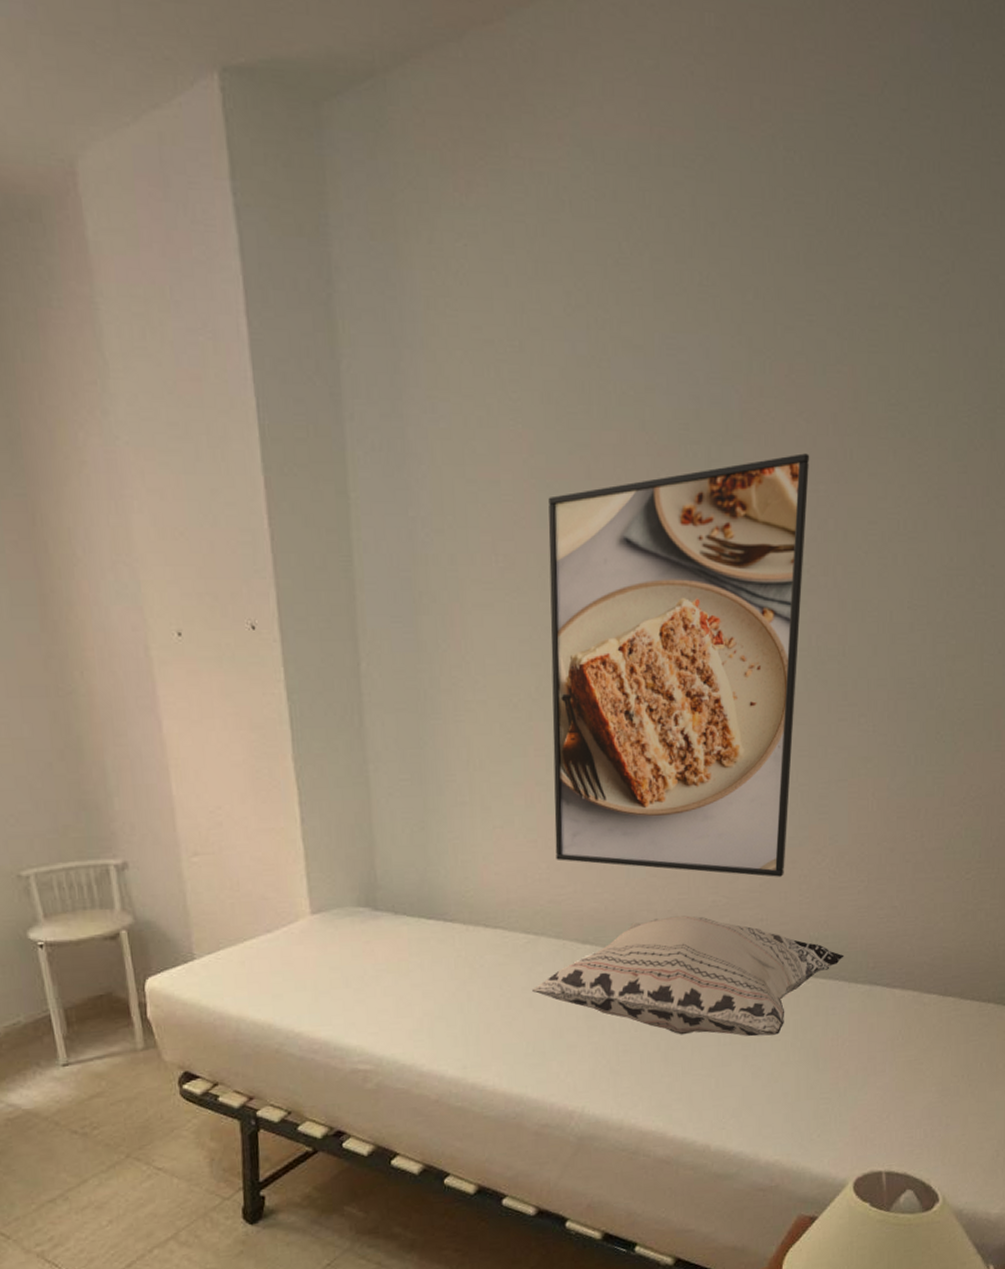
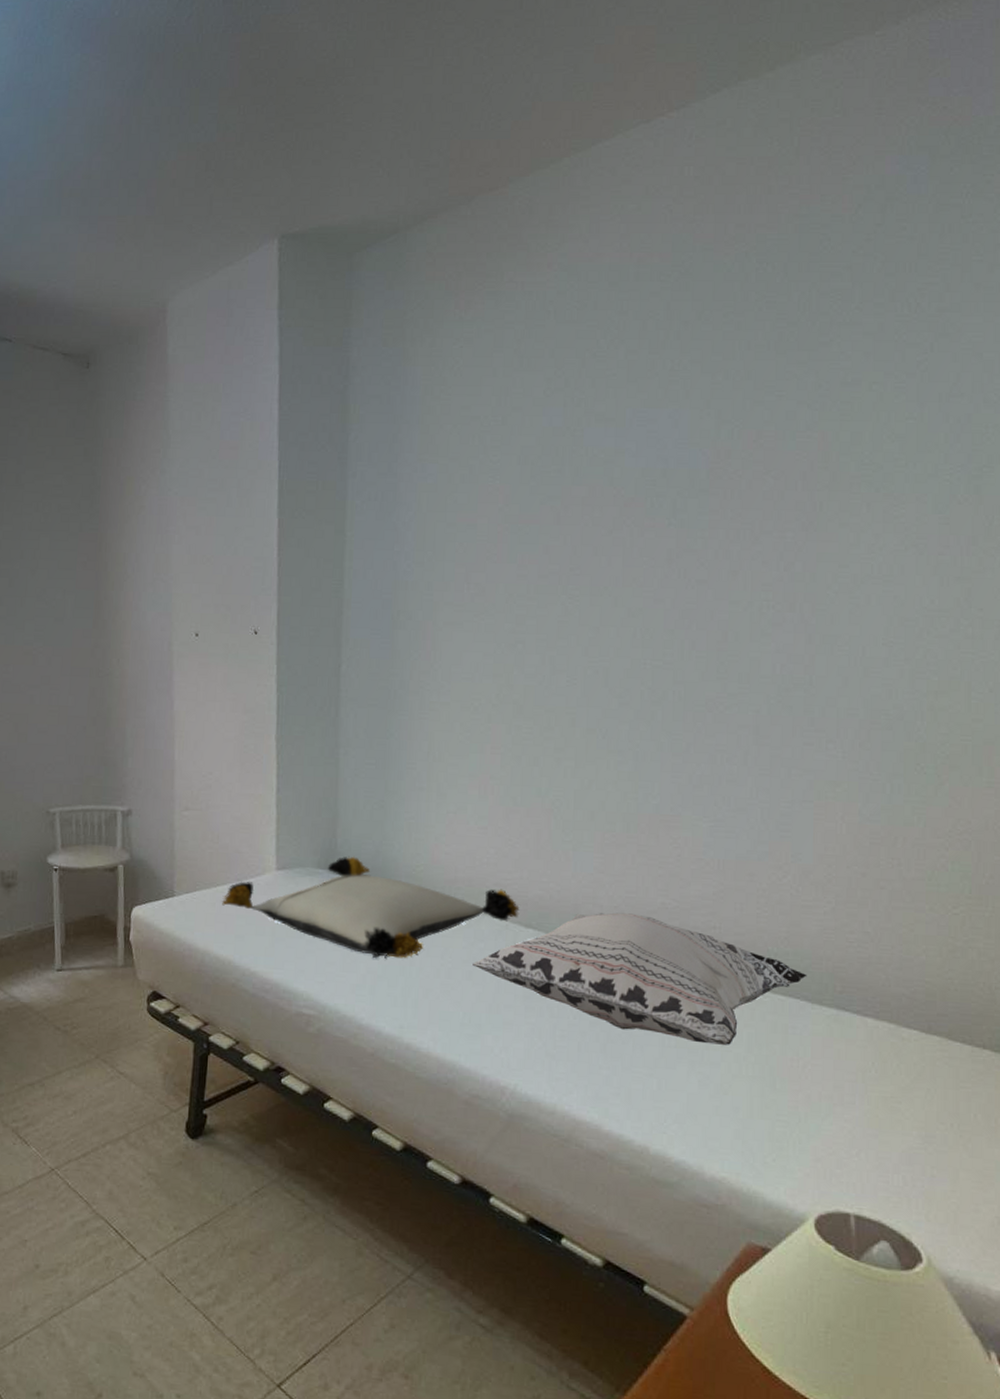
pillow: none [252,888,576,999] -> present [222,856,520,960]
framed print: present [548,453,810,877] -> none [504,505,778,888]

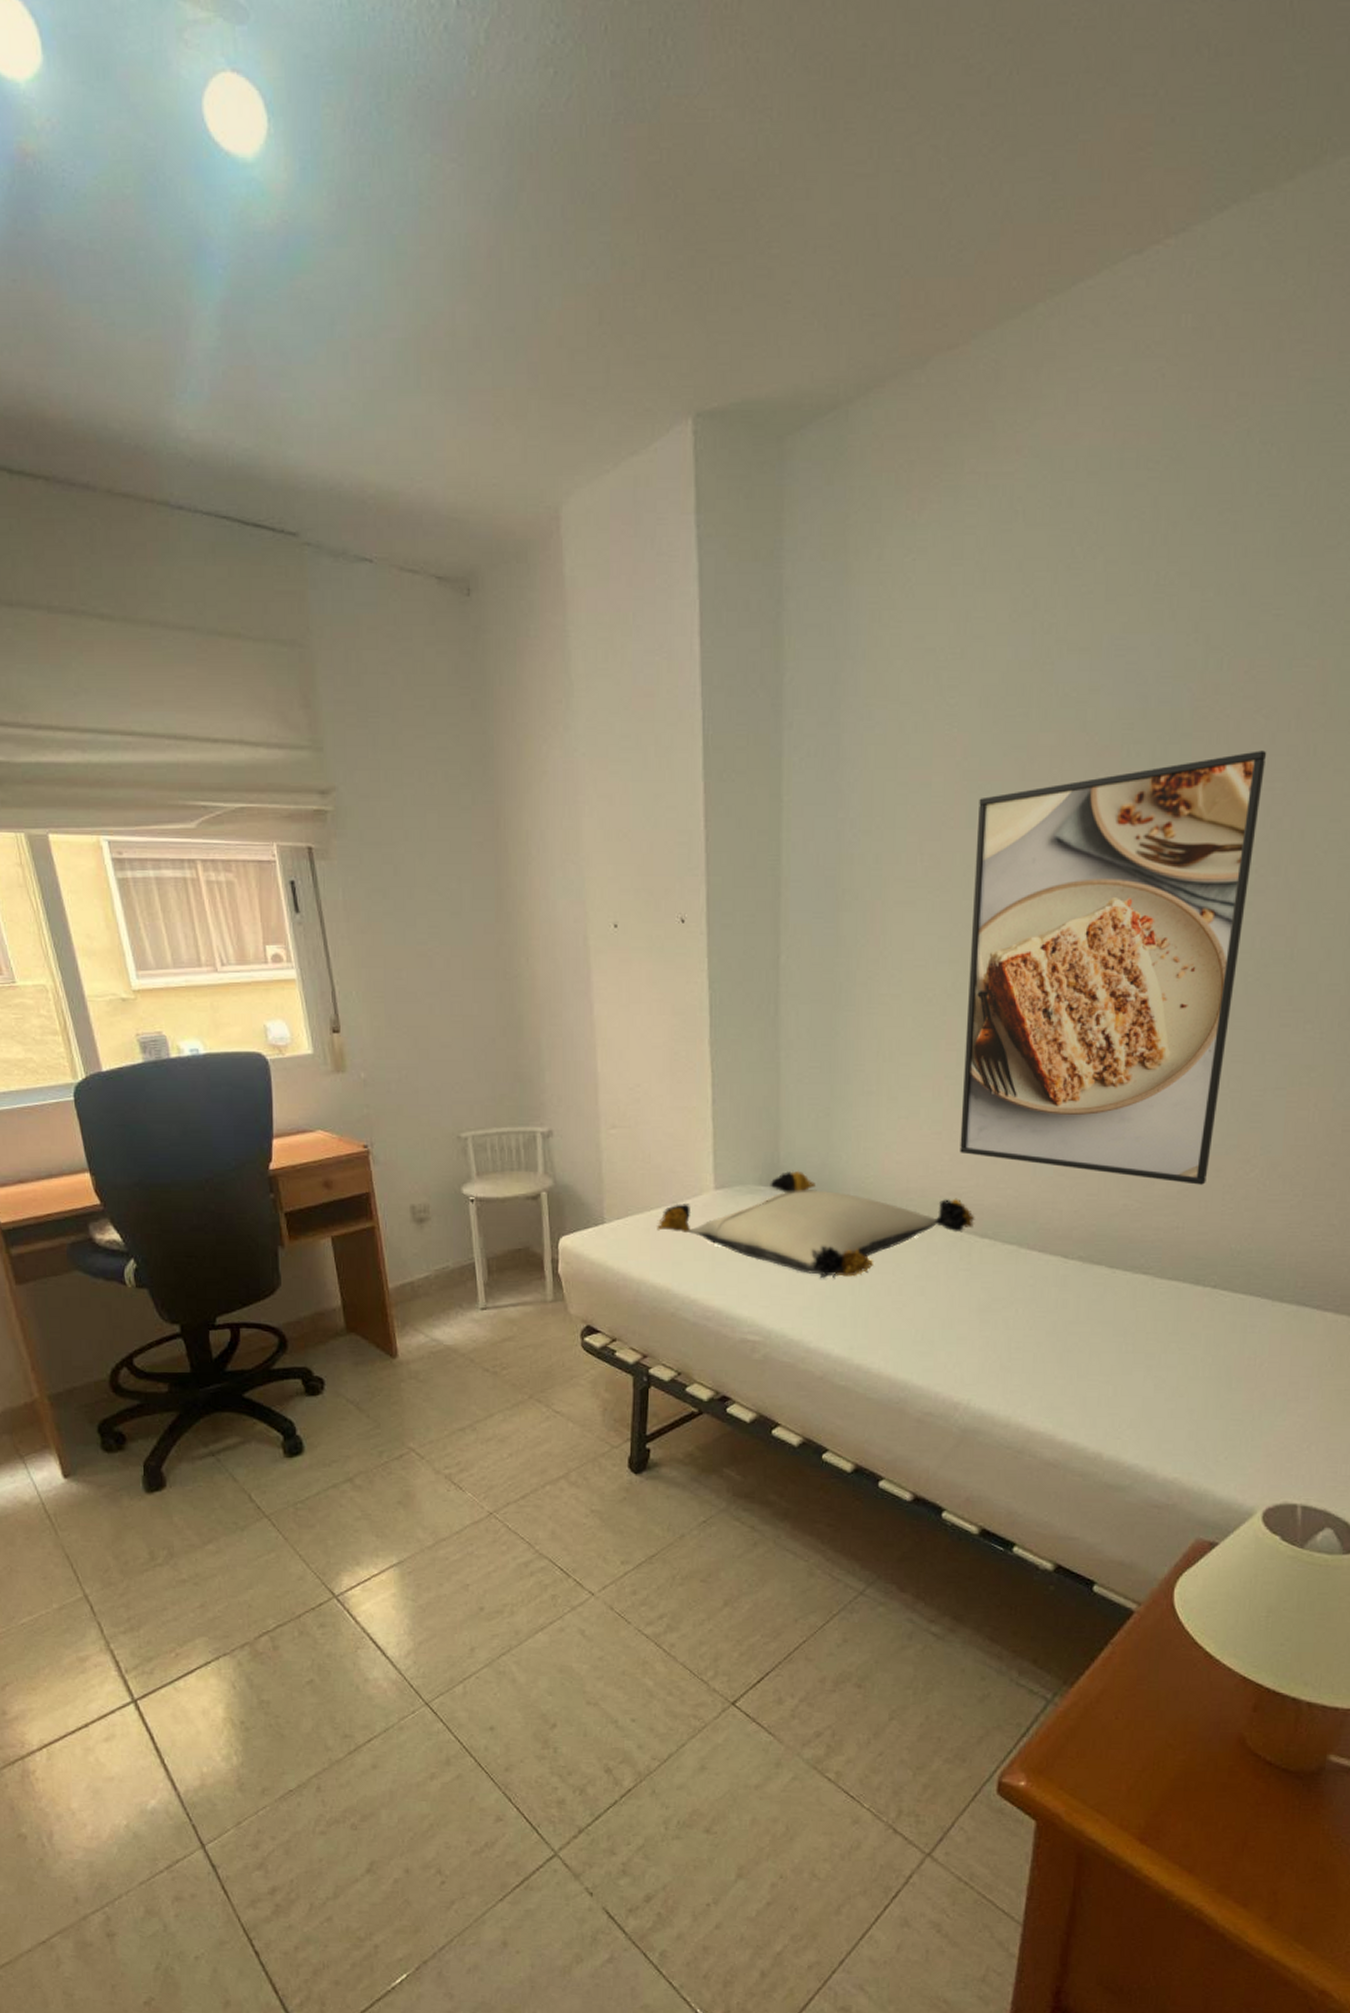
decorative pillow: present [473,912,807,1045] -> none [925,1217,1270,1348]
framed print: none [504,505,778,888] -> present [960,750,1267,1185]

